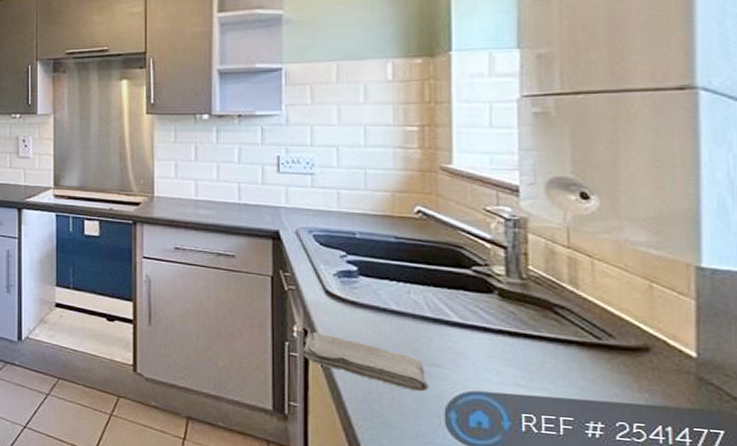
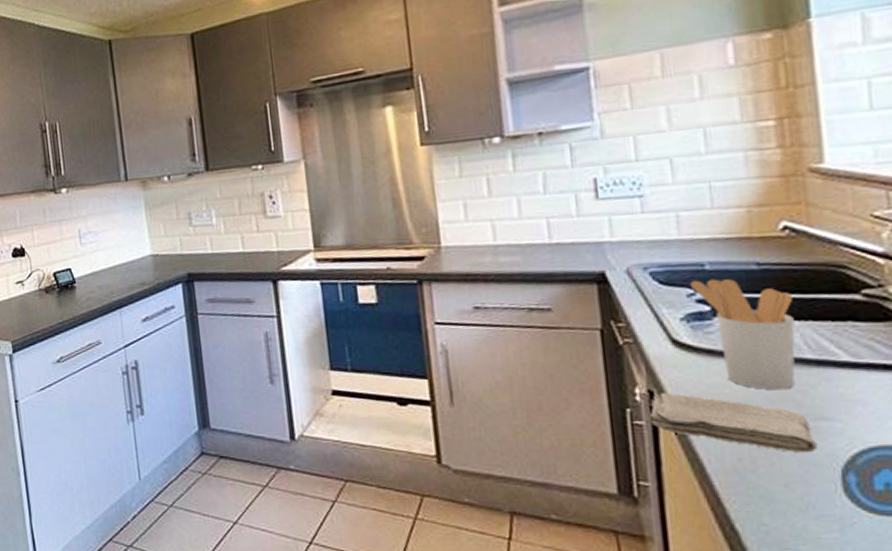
utensil holder: none [343,245,421,340] -> present [689,279,795,390]

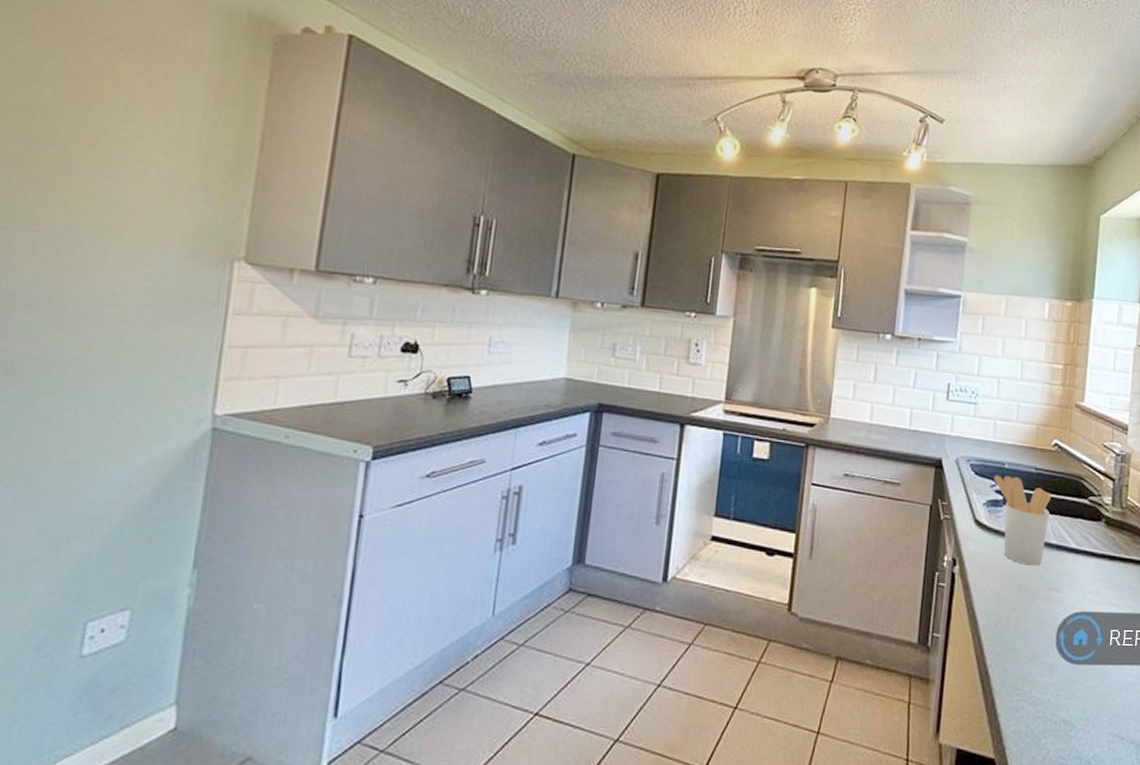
washcloth: present [650,393,818,453] -> none [950,561,1048,615]

